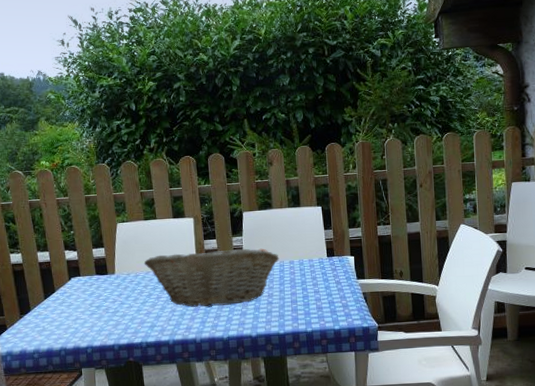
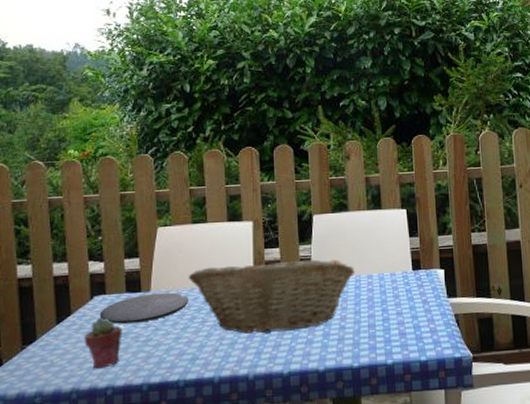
potted succulent: none [66,295,96,333] -> present [84,318,123,369]
plate: none [77,275,146,299] -> present [99,292,189,324]

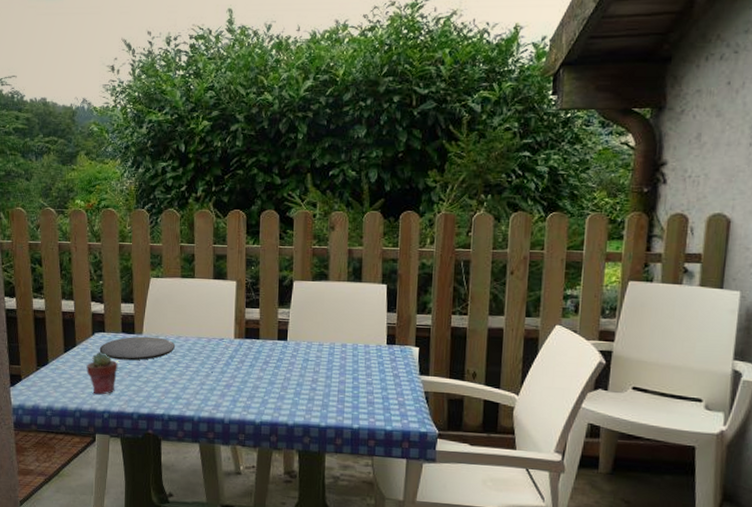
fruit basket: present [188,257,355,334] -> none [175,317,330,386]

